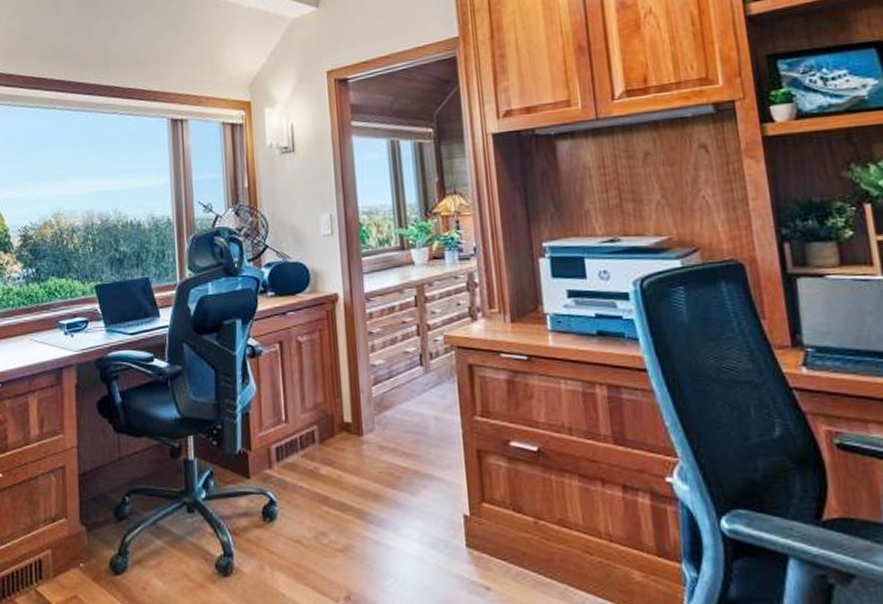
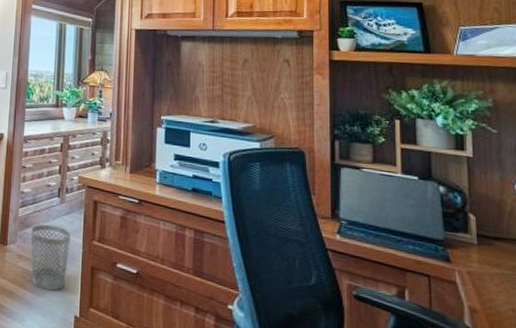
wastebasket: none [391,402,445,486] -> present [31,224,71,291]

